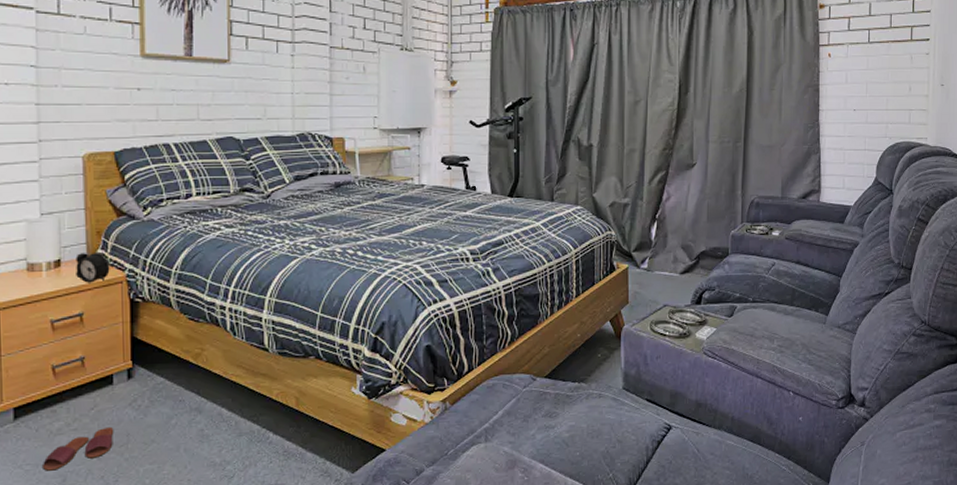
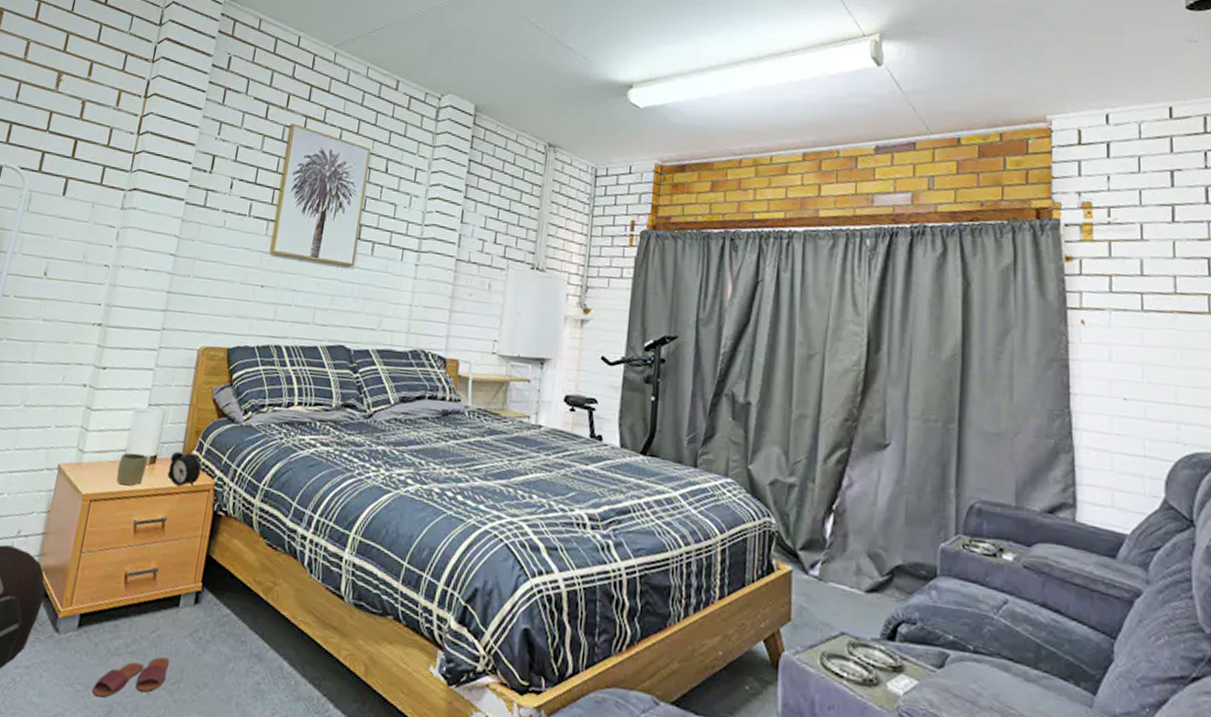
mug: none [21,260,51,291] -> present [116,453,147,486]

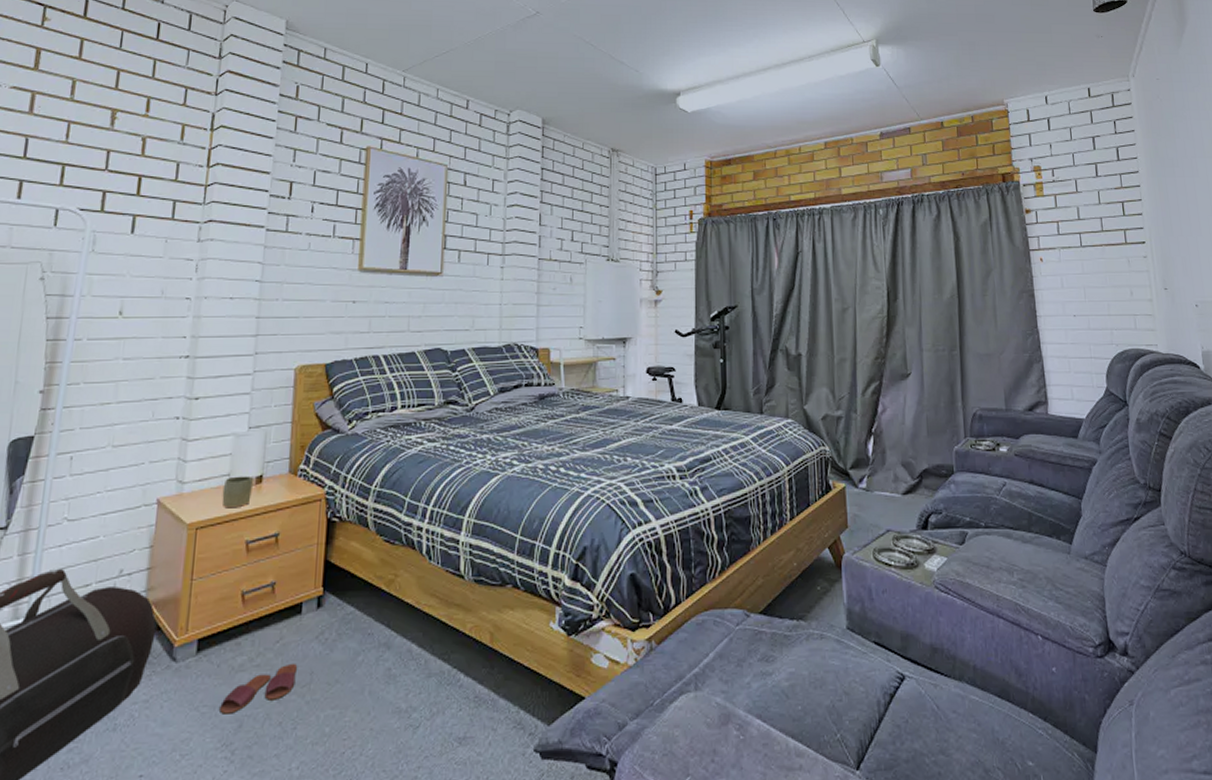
alarm clock: present [167,451,202,487] -> none [276,468,311,501]

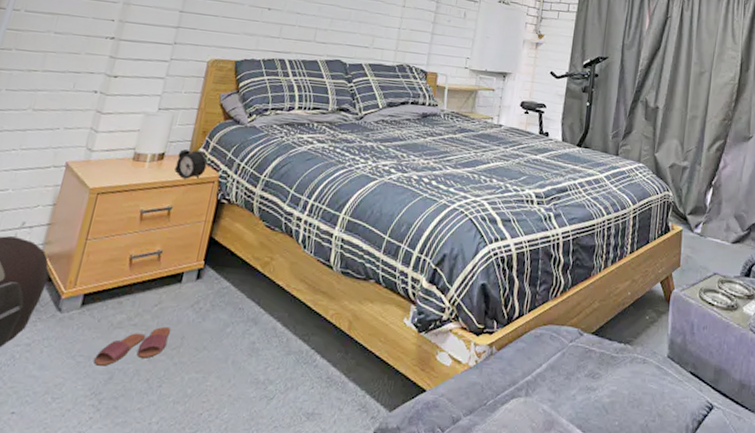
mug: present [221,476,253,509] -> none [124,151,155,180]
alarm clock: none [276,468,311,501] -> present [174,149,207,179]

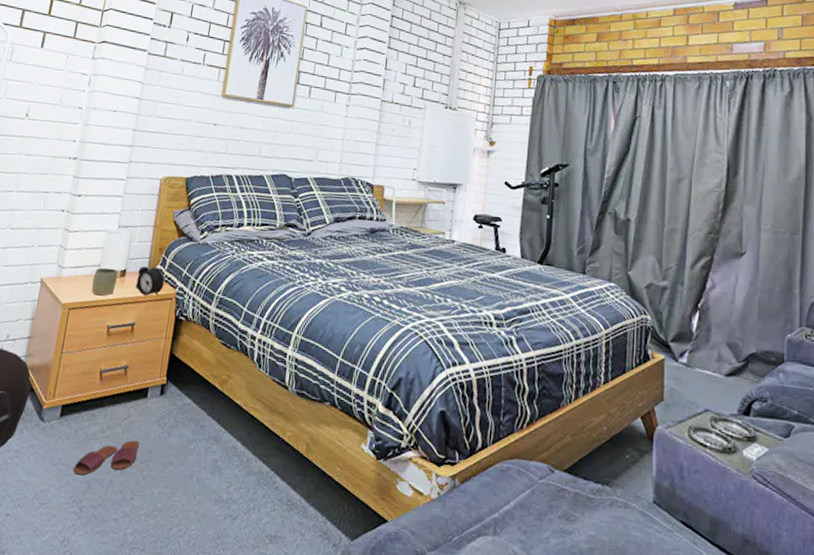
mug: none [124,151,155,180] -> present [91,267,118,296]

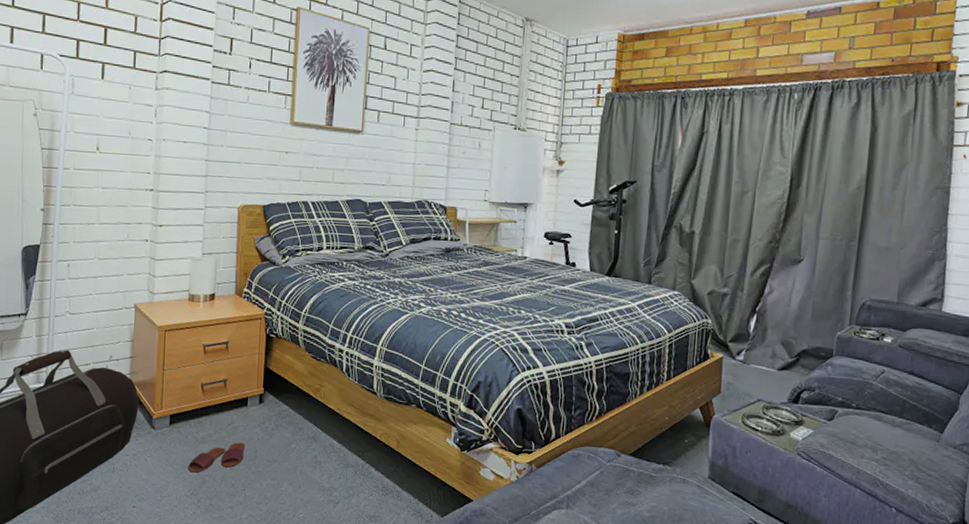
mug: present [91,267,118,296] -> none [183,292,207,318]
alarm clock: present [135,266,165,296] -> none [226,290,253,317]

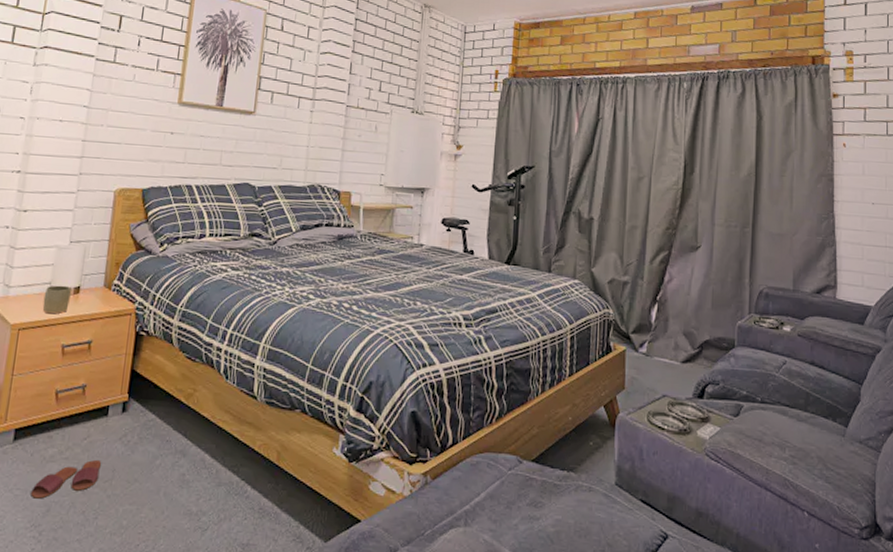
mug: none [183,292,207,318] -> present [42,285,71,315]

